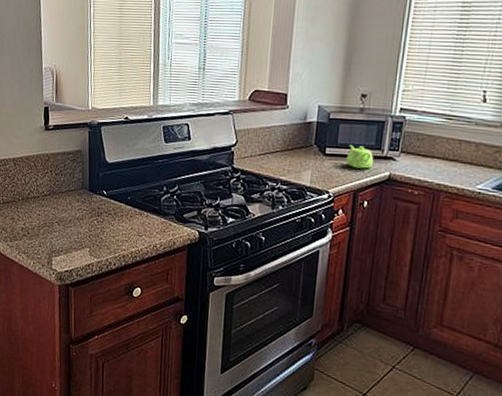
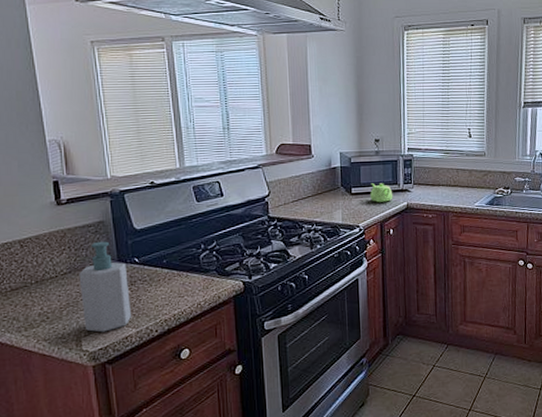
soap bottle: none [56,169,96,256] -> present [79,241,131,332]

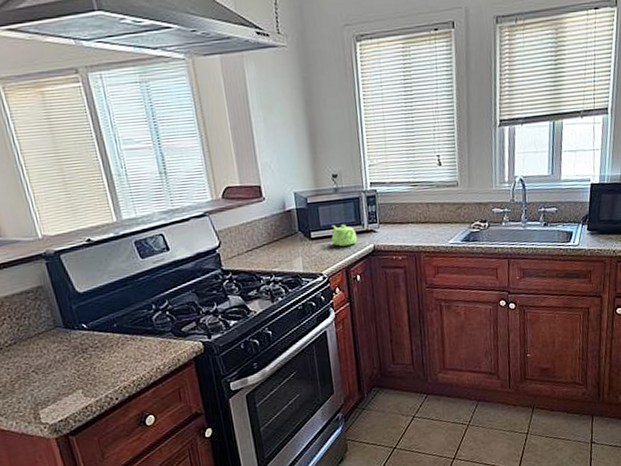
soap bottle: present [79,241,131,332] -> none [24,307,88,404]

